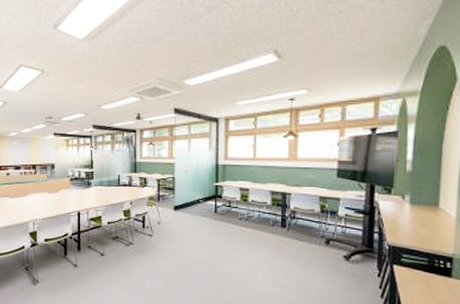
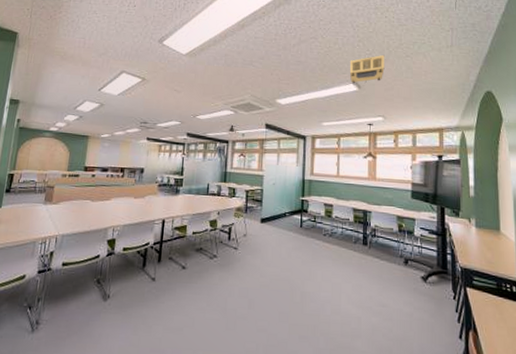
projector: none [268,13,312,55] -> present [349,54,385,85]

